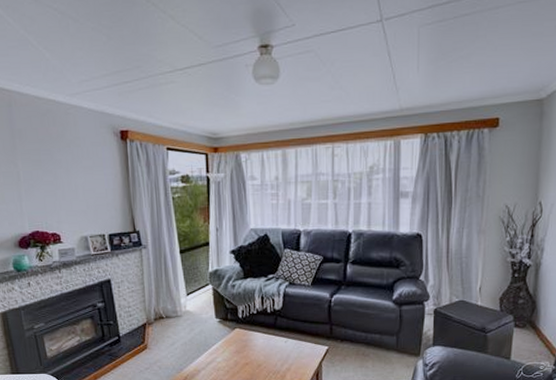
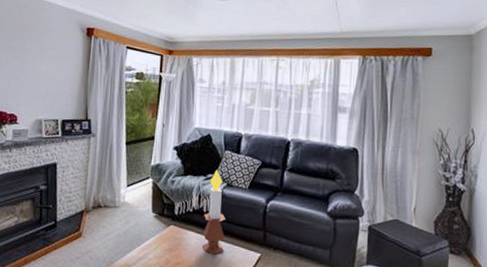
candle: none [269,269,292,352] -> present [203,169,225,255]

